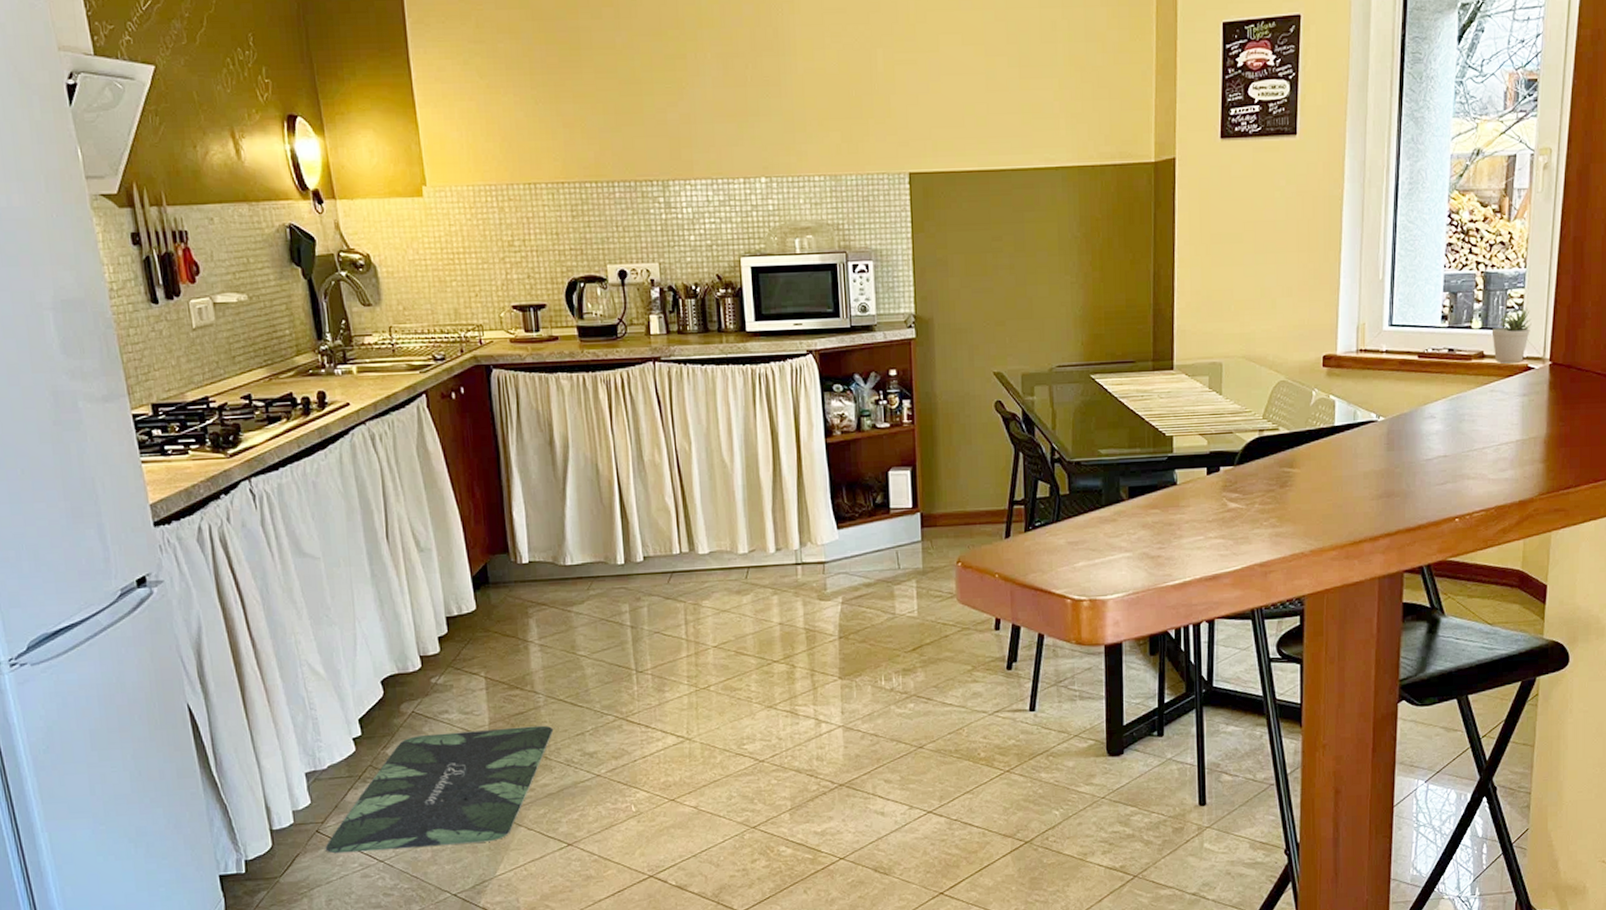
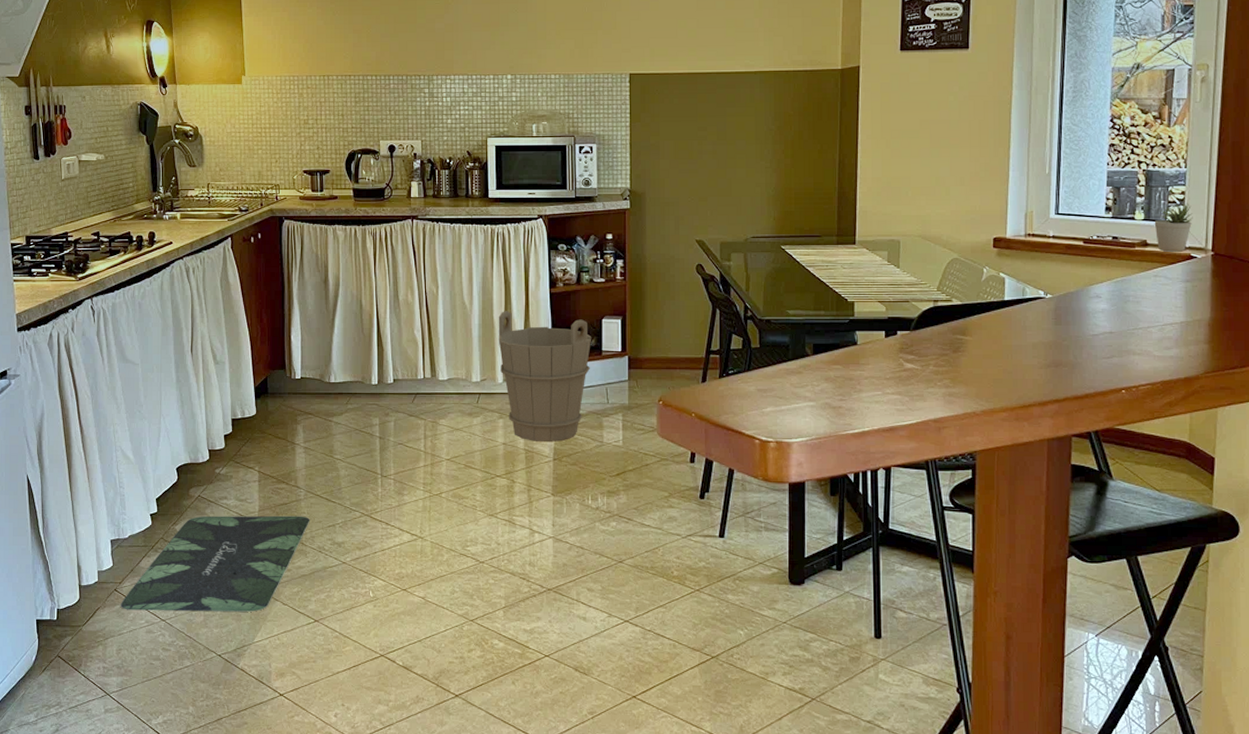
bucket: none [765,467,878,619] -> present [498,311,592,442]

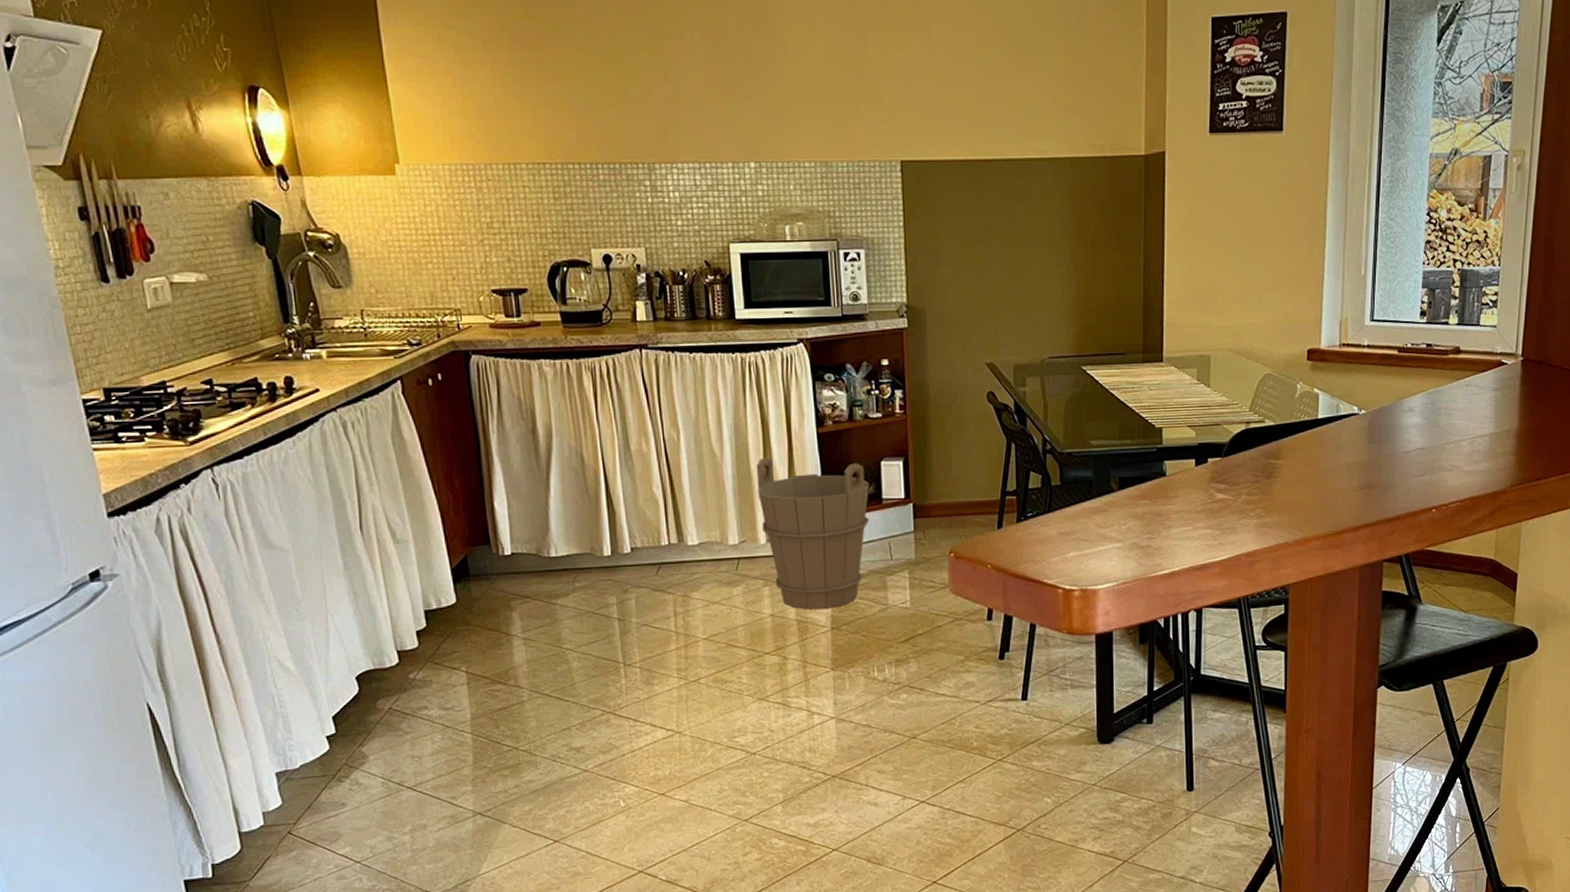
doormat: present [120,515,310,612] -> none [298,720,539,856]
potted plant: present [1154,202,1193,252] -> none [1467,304,1505,359]

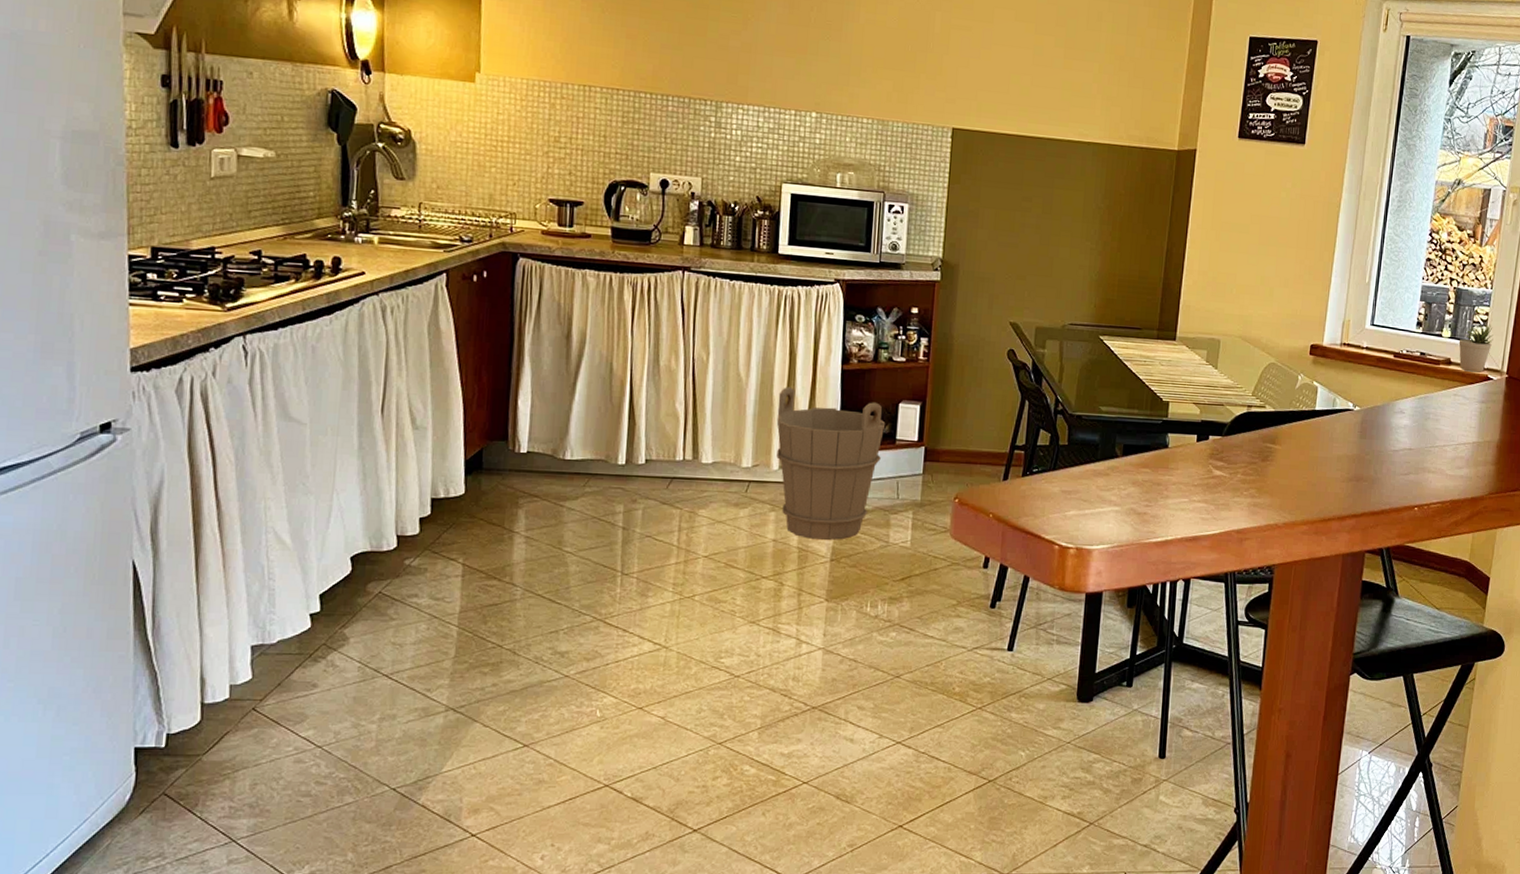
potted plant: none [1467,304,1505,359] -> present [1458,323,1494,373]

